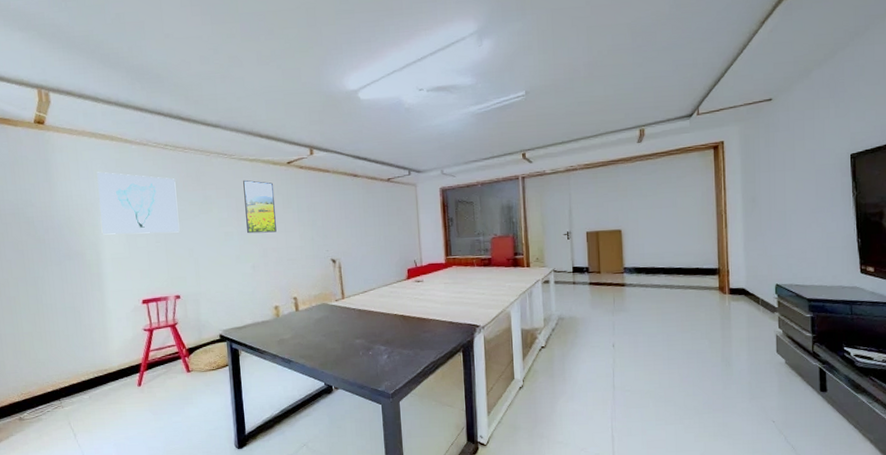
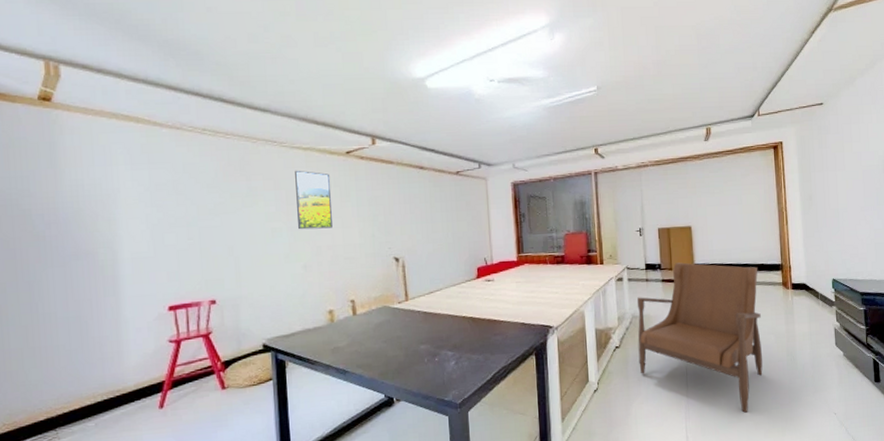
wall art: present [97,171,180,235] -> none [116,158,218,231]
armchair: none [563,266,695,416] -> present [637,262,763,413]

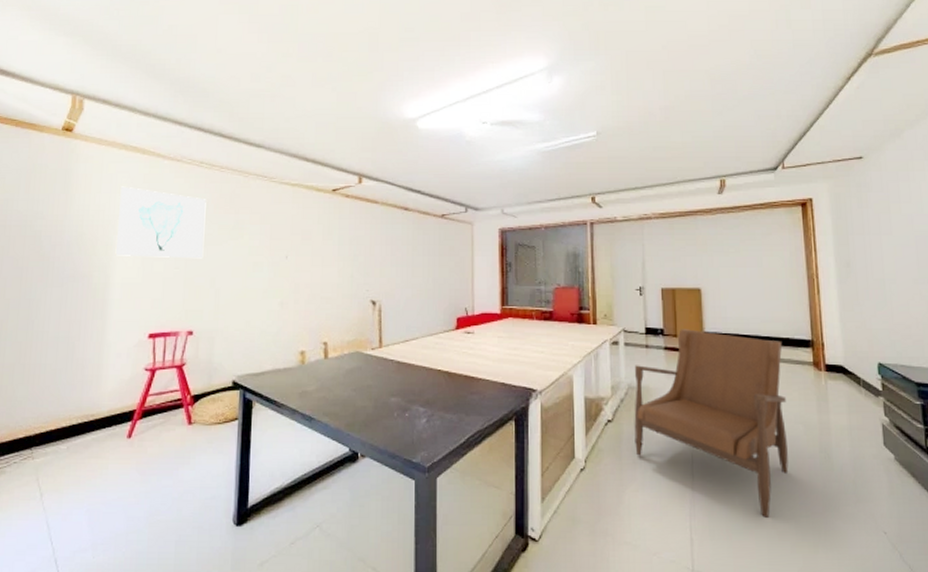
wall art: none [116,158,218,231] -> present [115,186,206,259]
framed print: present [295,170,332,230] -> none [279,205,315,266]

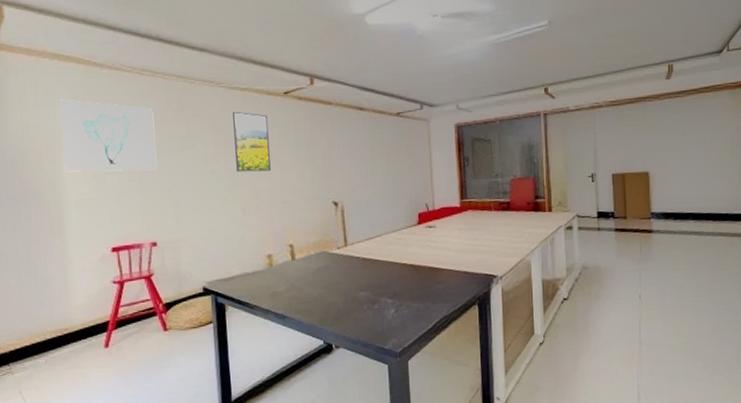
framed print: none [279,205,315,266] -> present [233,111,271,173]
armchair: present [634,329,789,518] -> none [587,211,724,372]

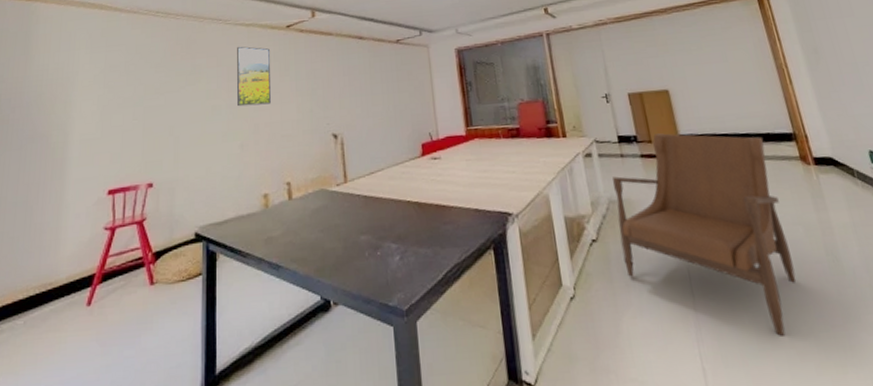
wall art: present [59,99,158,172] -> none [74,42,163,113]
armchair: none [587,211,724,372] -> present [612,133,796,336]

